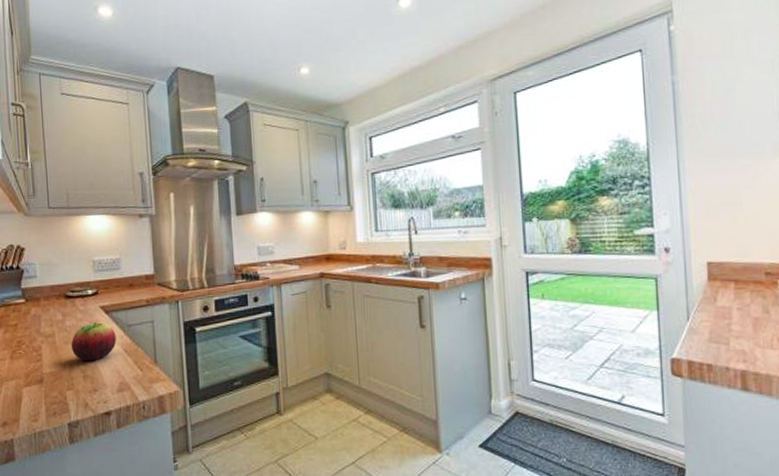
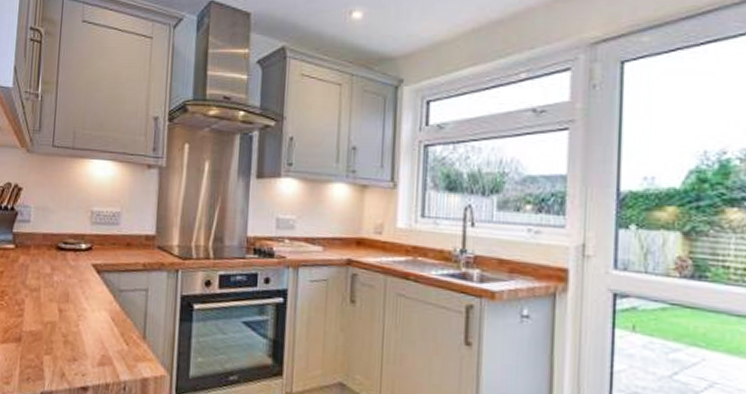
fruit: present [71,321,116,362] -> none [55,280,105,325]

